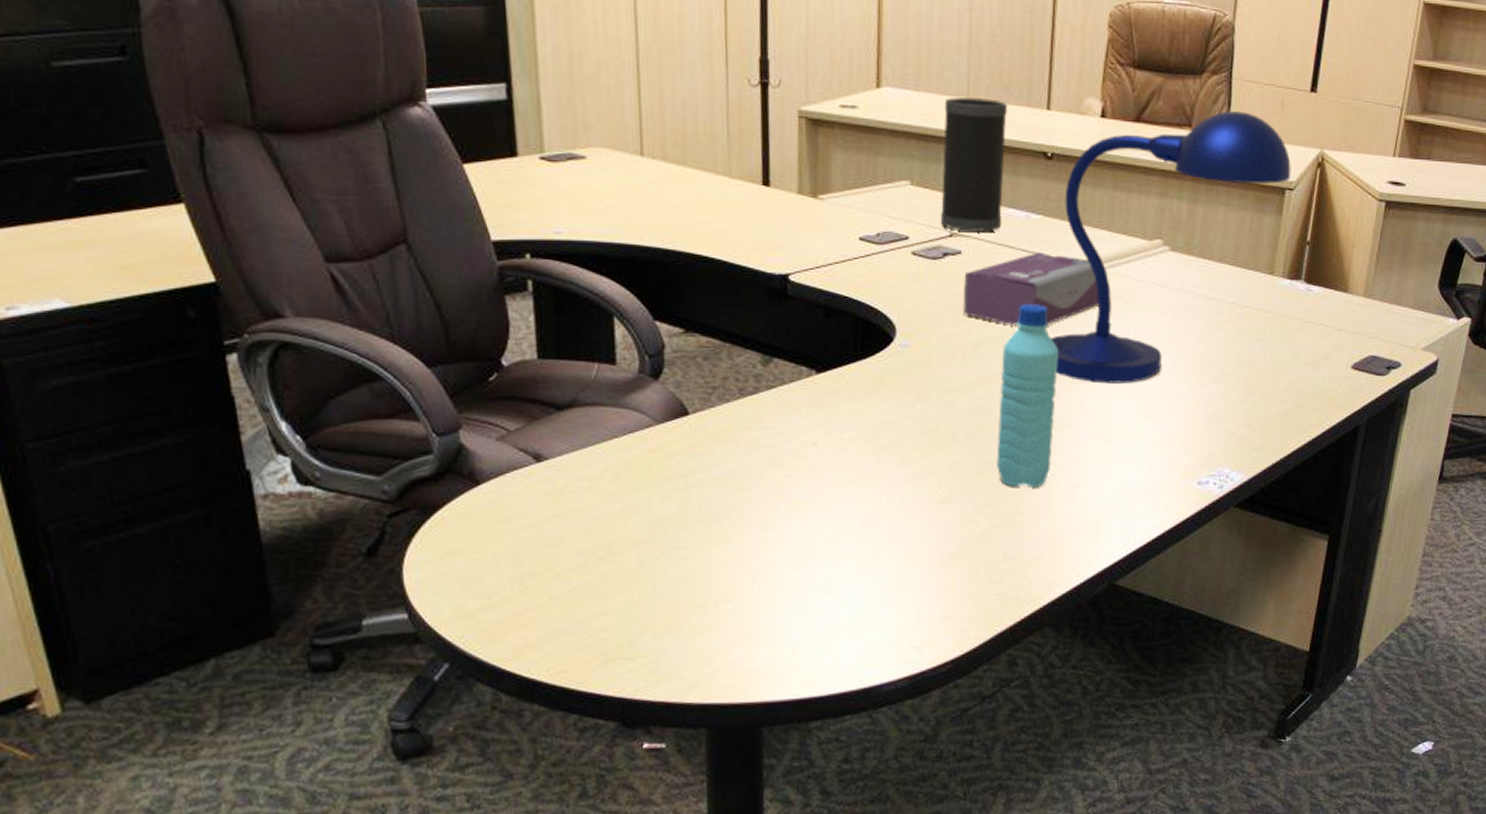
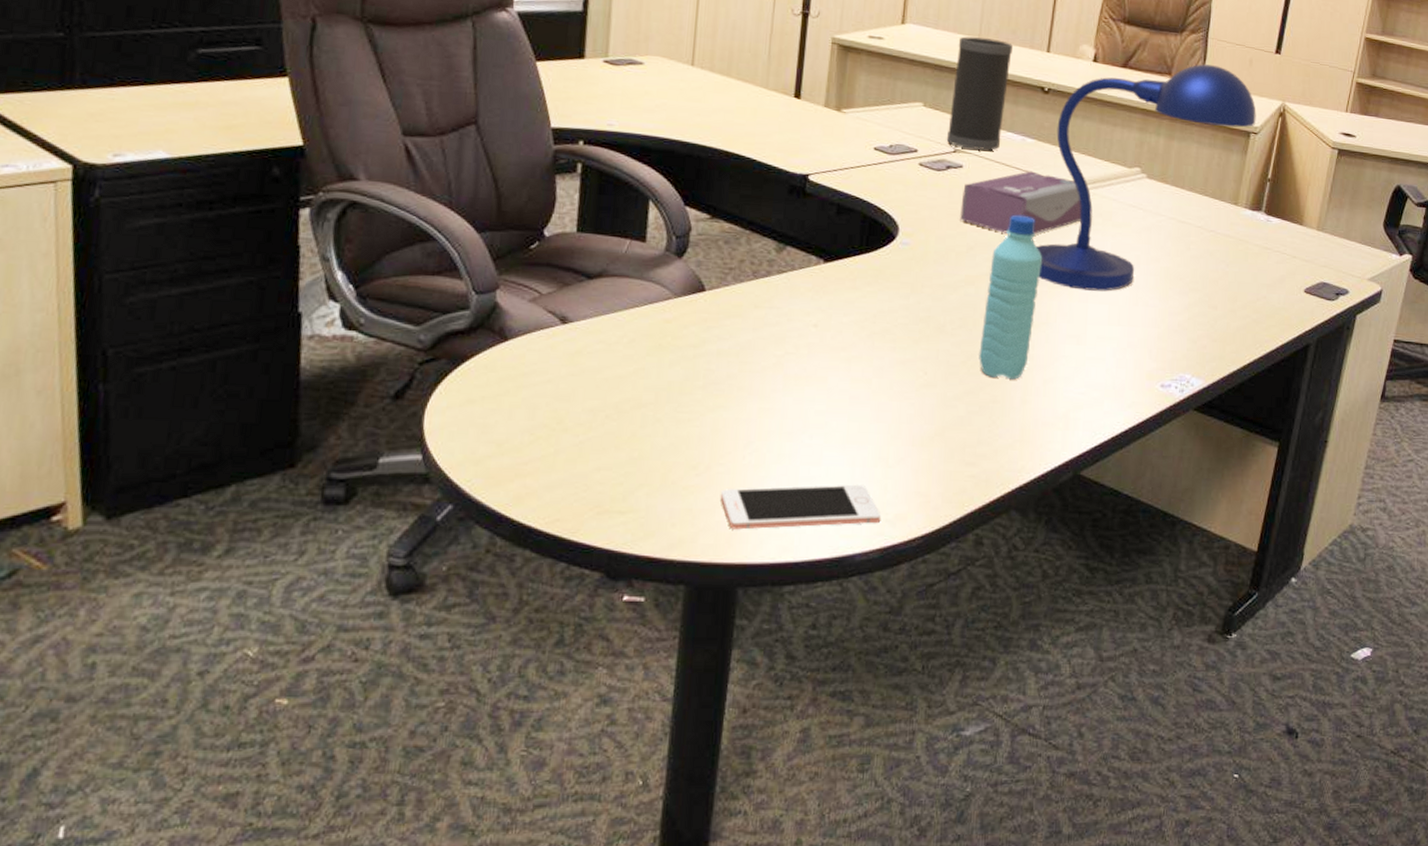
cell phone: none [732,611,905,668] -> present [720,484,880,530]

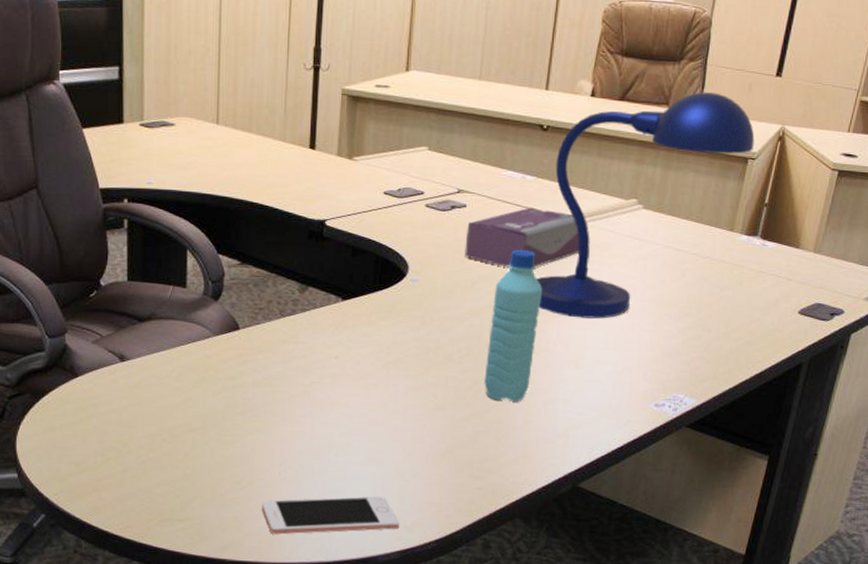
speaker: present [946,36,1013,152] -> none [450,79,512,191]

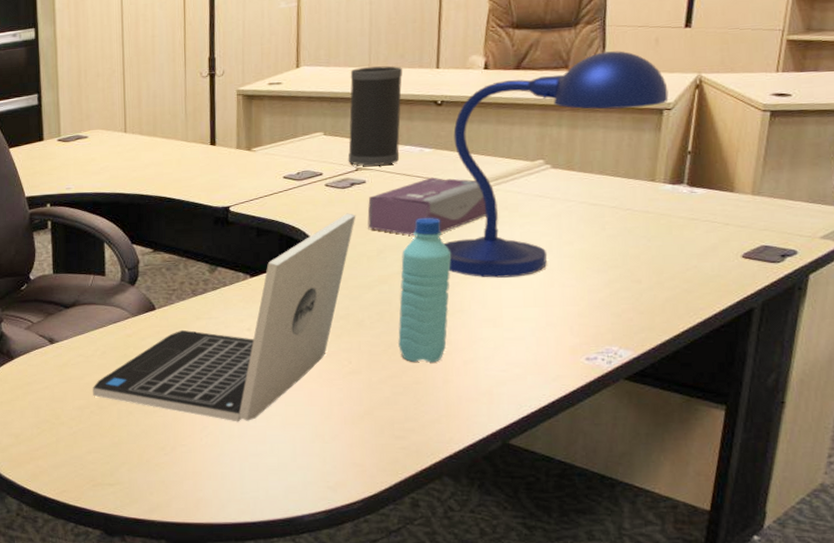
laptop: none [166,238,454,457] -> present [93,213,356,422]
cell phone: present [261,496,399,535] -> none [185,458,322,497]
speaker: none [450,79,512,191] -> present [348,66,402,166]

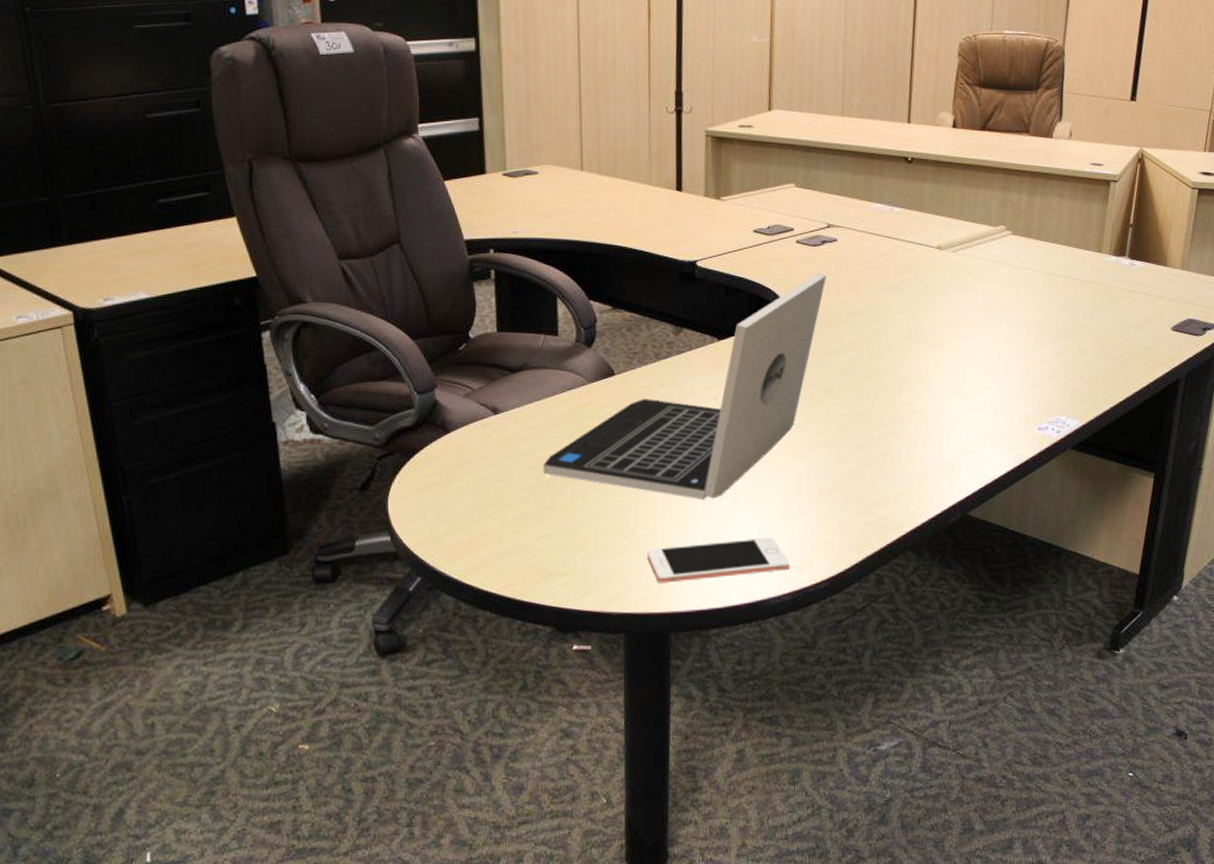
cell phone: none [185,458,322,497] -> present [646,537,789,583]
speaker: present [348,66,402,166] -> none [819,116,875,224]
tissue box: present [367,177,486,235] -> none [838,238,951,299]
water bottle: present [398,217,452,363] -> none [866,280,919,433]
desk lamp: present [443,51,669,278] -> none [911,119,1115,346]

